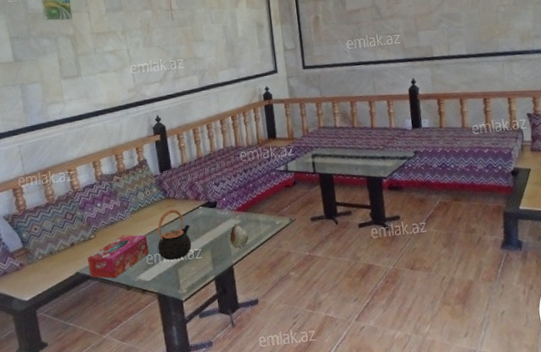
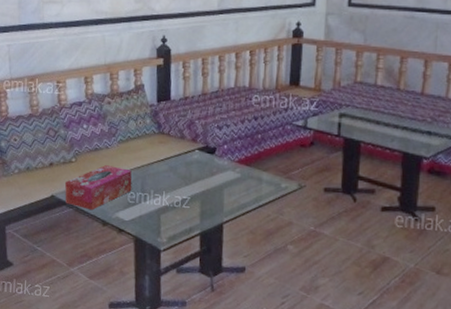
teapot: present [157,209,192,261] -> none [142,146,182,204]
fruit: present [230,224,249,248] -> none [224,177,247,206]

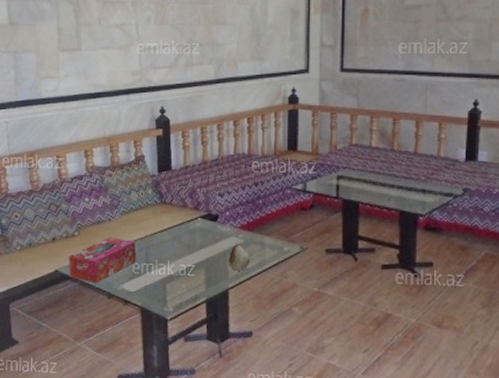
fruit: none [224,177,247,206] -> present [229,243,251,271]

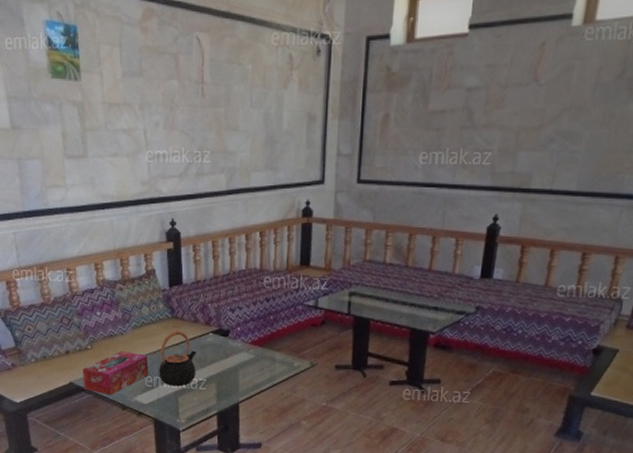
teapot: none [146,216,185,273] -> present [159,330,197,387]
fruit: present [229,243,251,271] -> none [239,358,261,385]

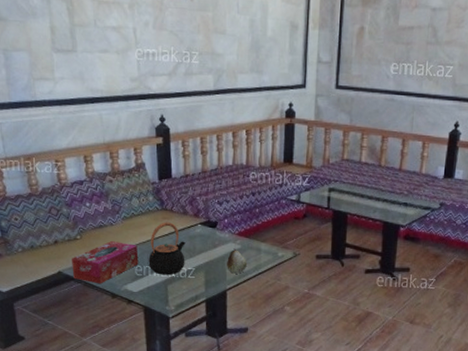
fruit: none [239,358,261,385] -> present [227,248,248,274]

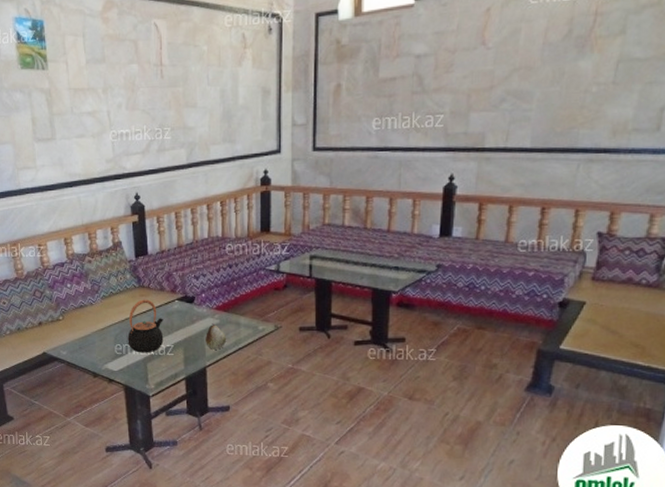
tissue box: present [72,241,139,284] -> none [55,321,118,364]

